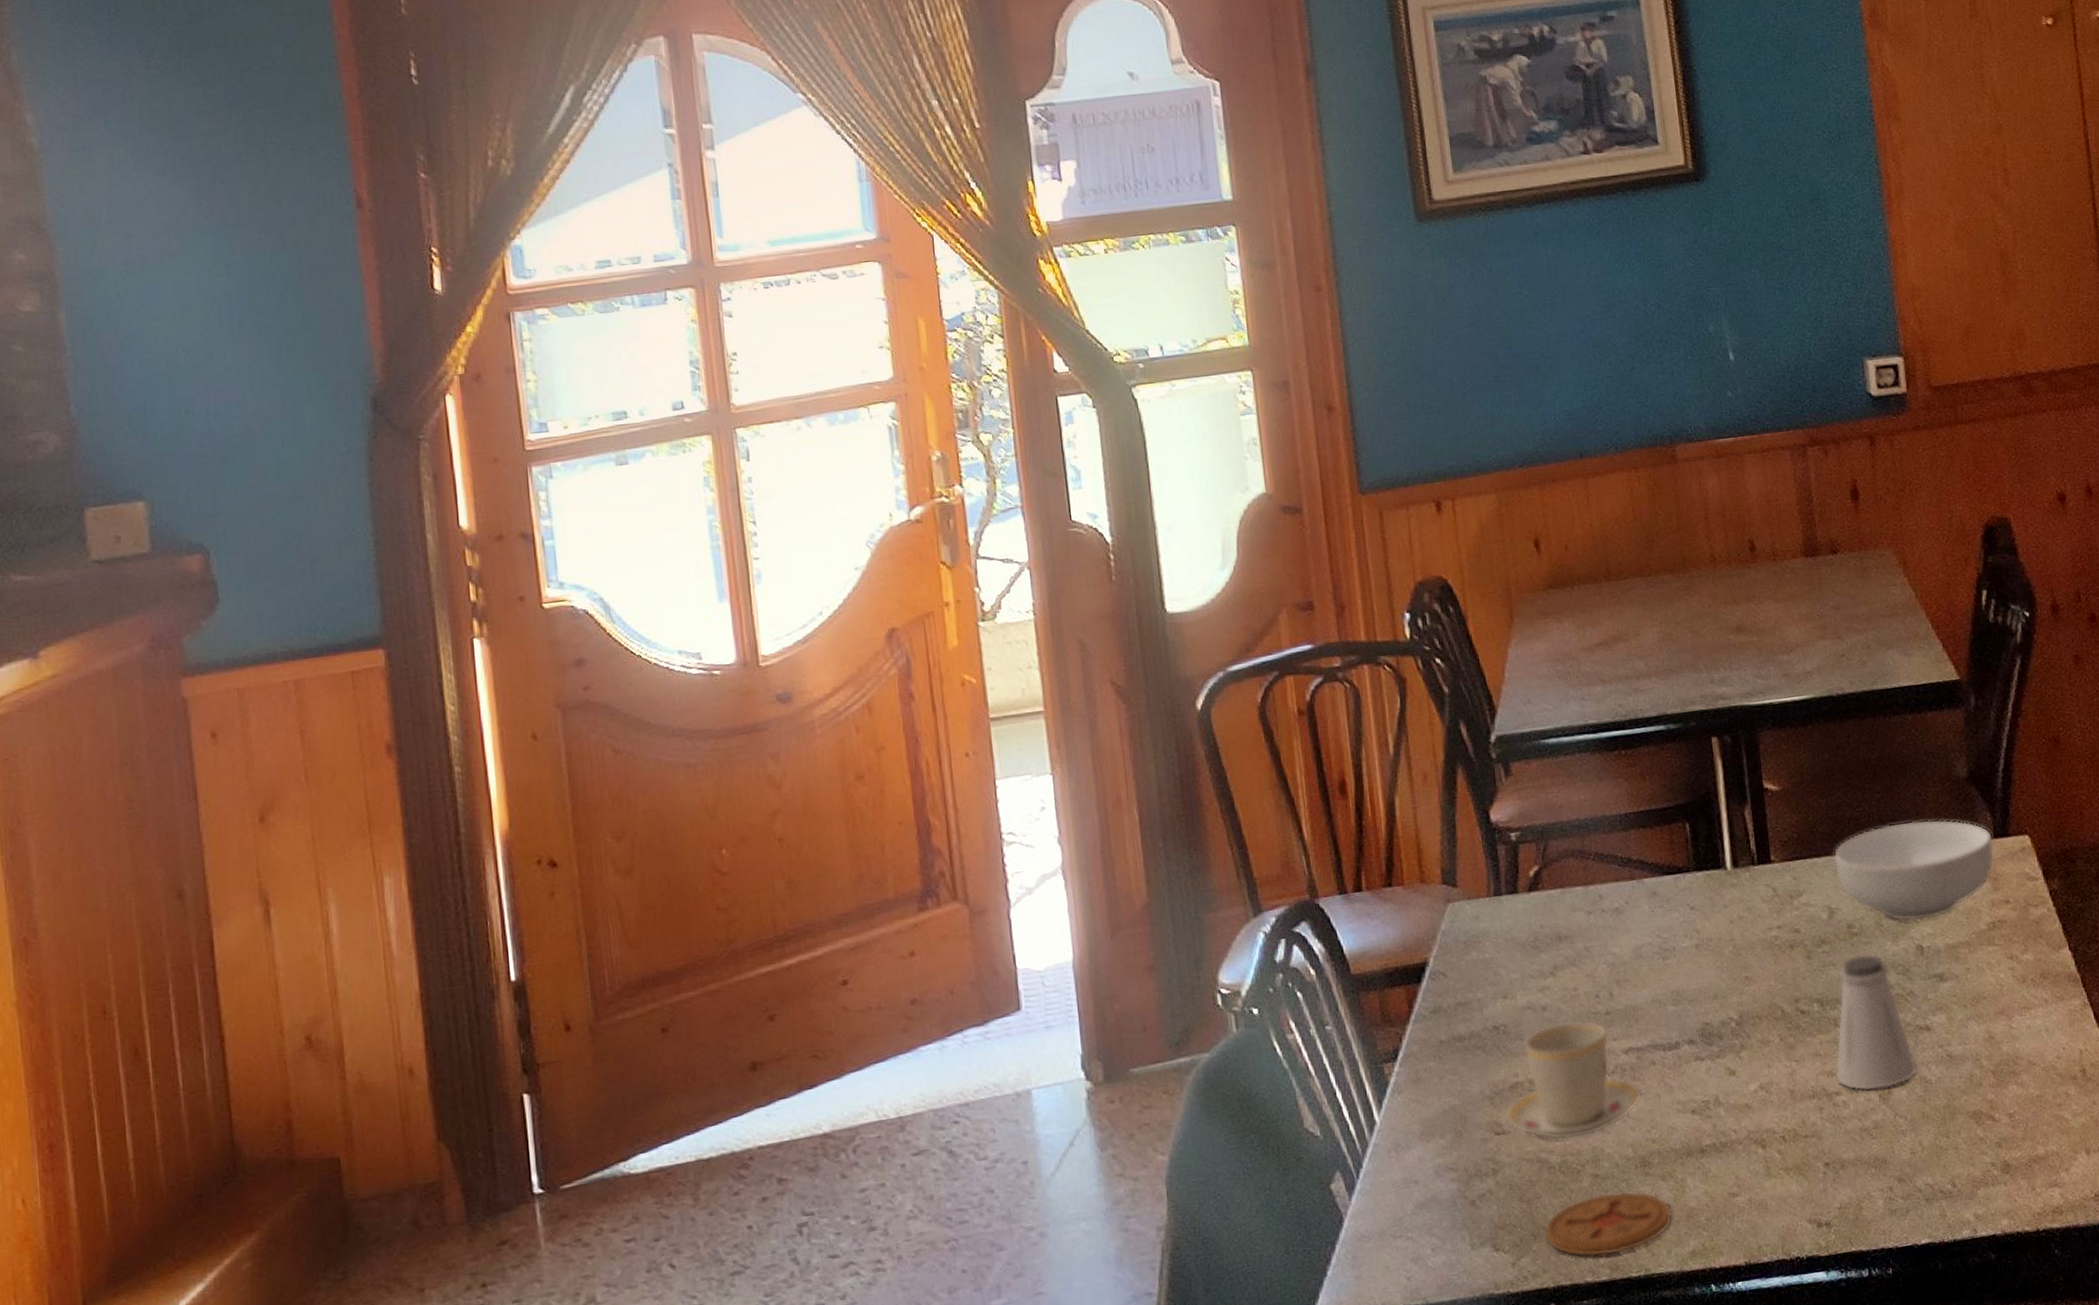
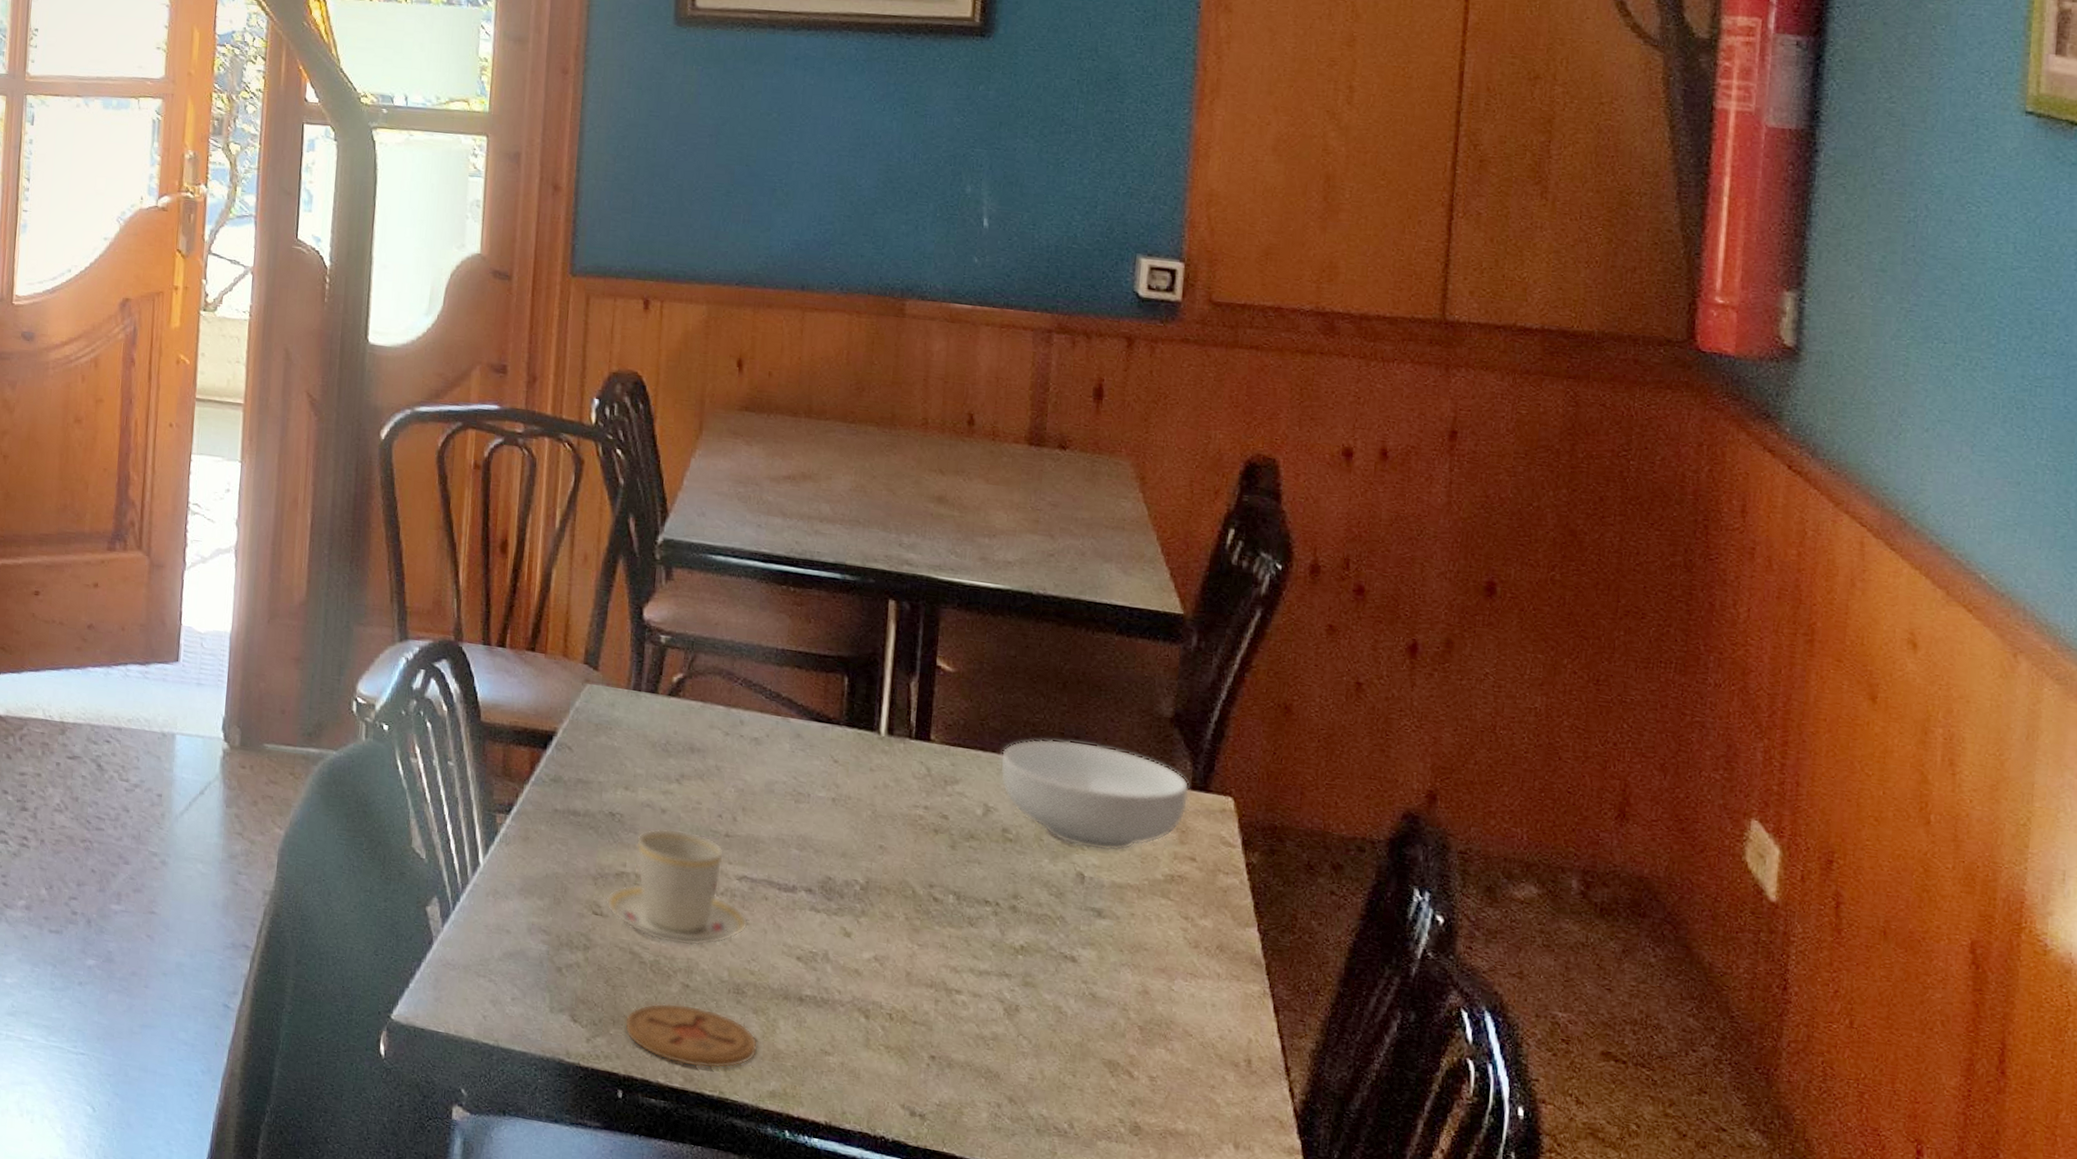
saltshaker: present [1835,954,1918,1091] -> none [959,861,1054,1006]

